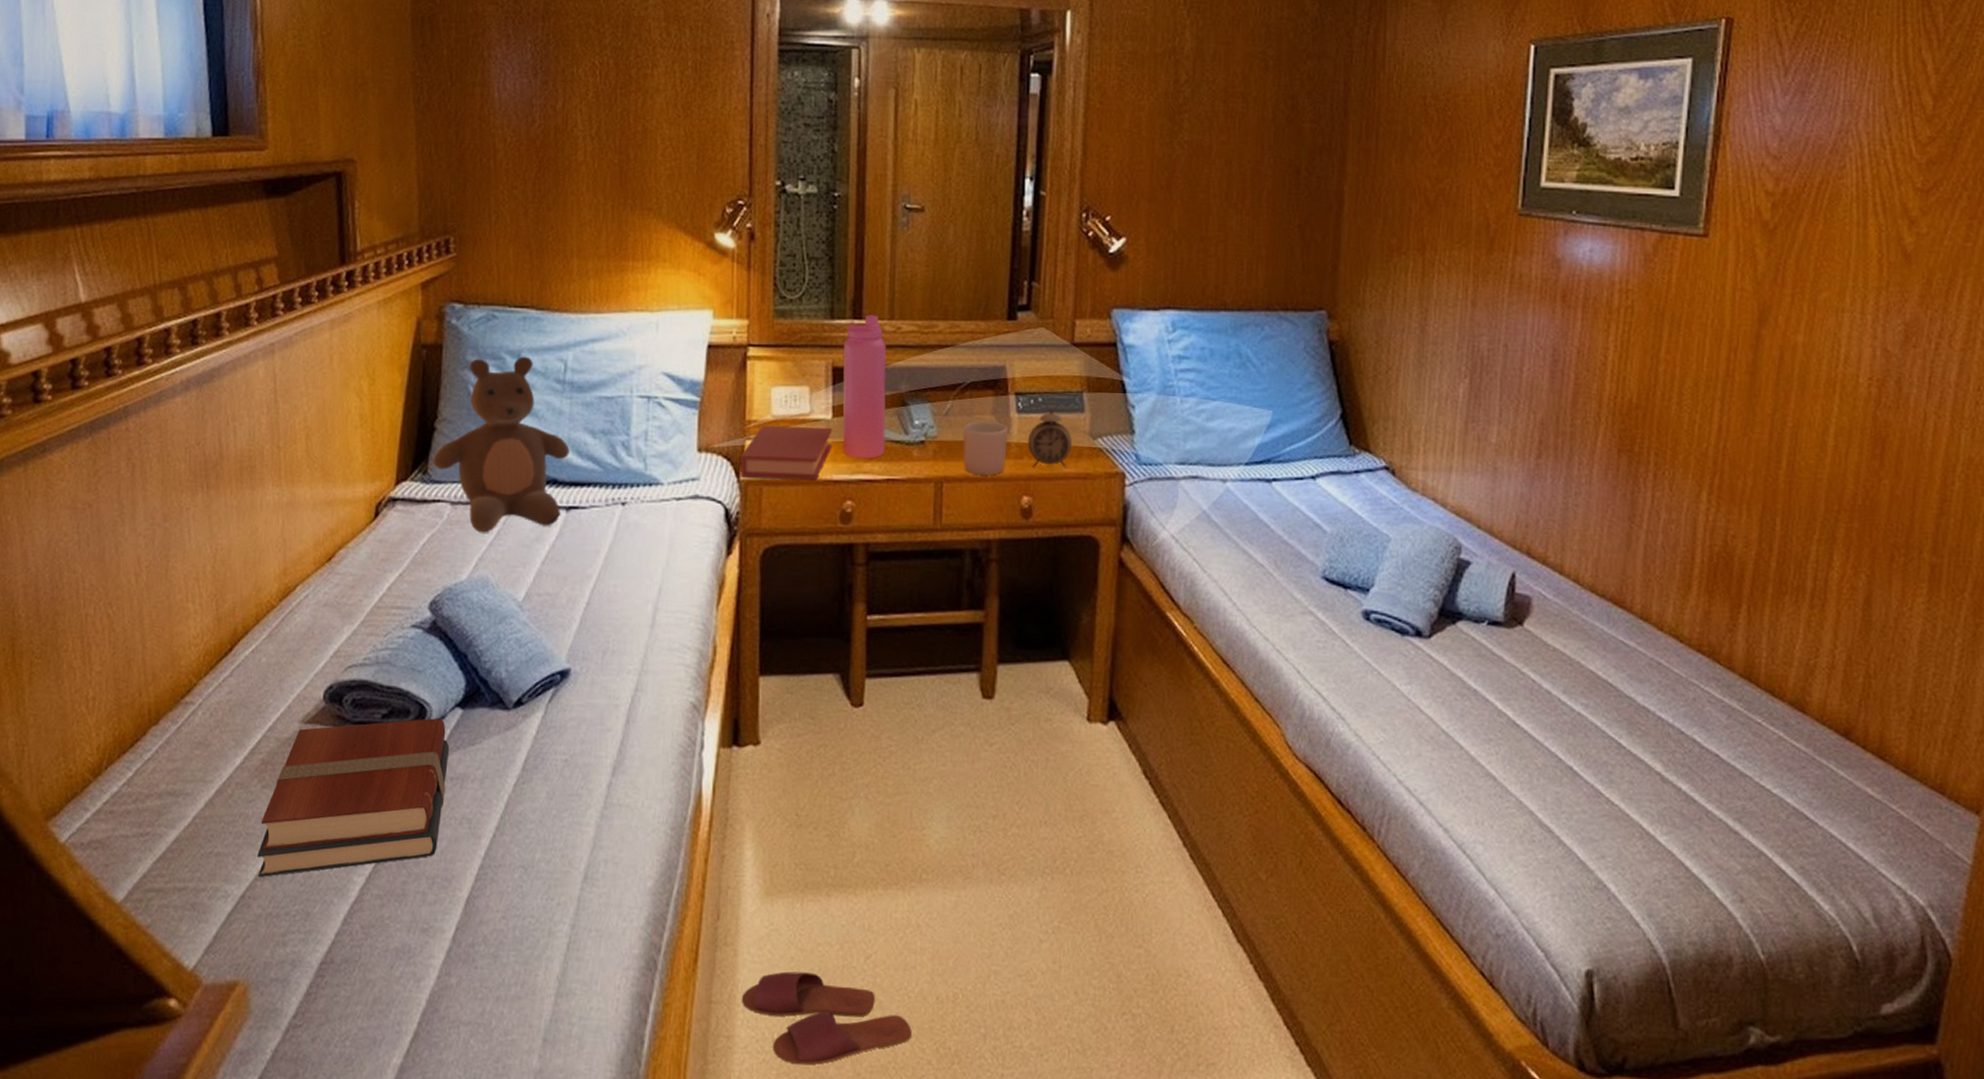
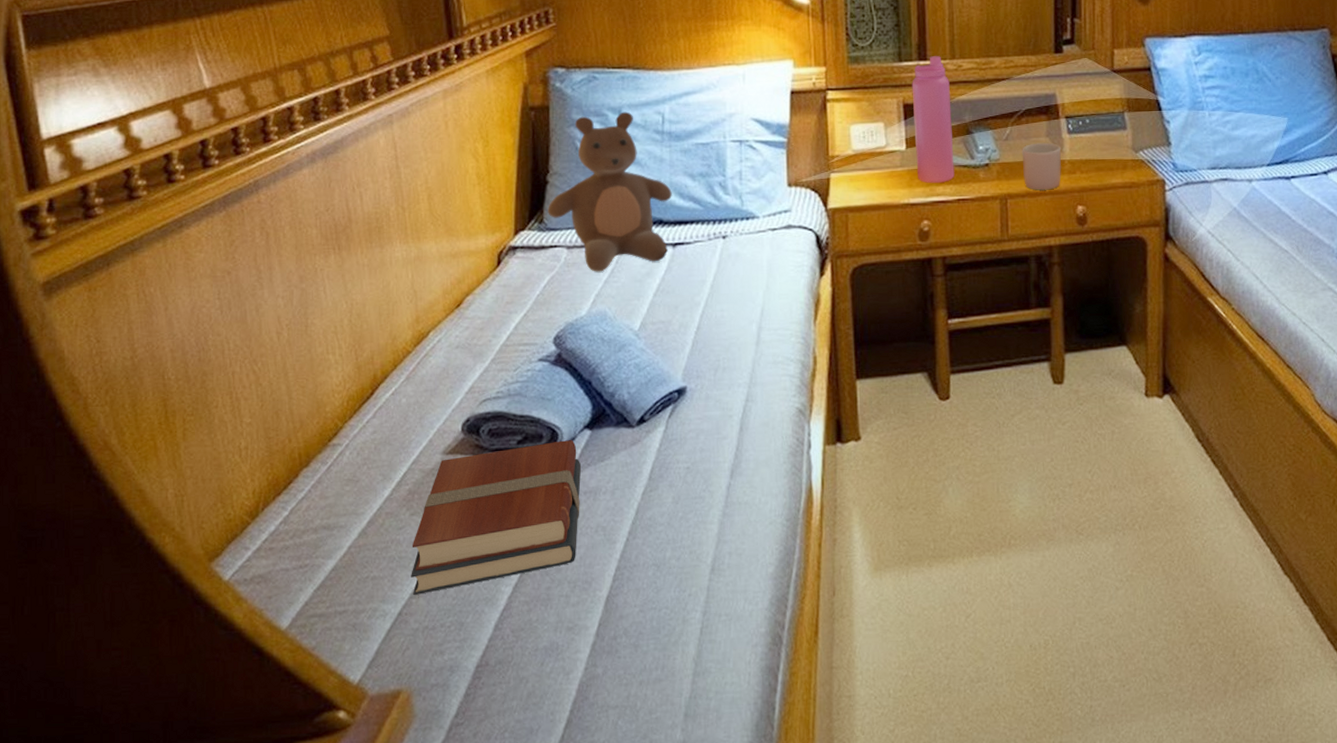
book: present [740,425,833,480] -> none [826,157,908,207]
slippers: present [742,971,912,1065] -> none [860,634,1010,715]
alarm clock: present [1027,401,1072,469] -> none [1078,122,1117,181]

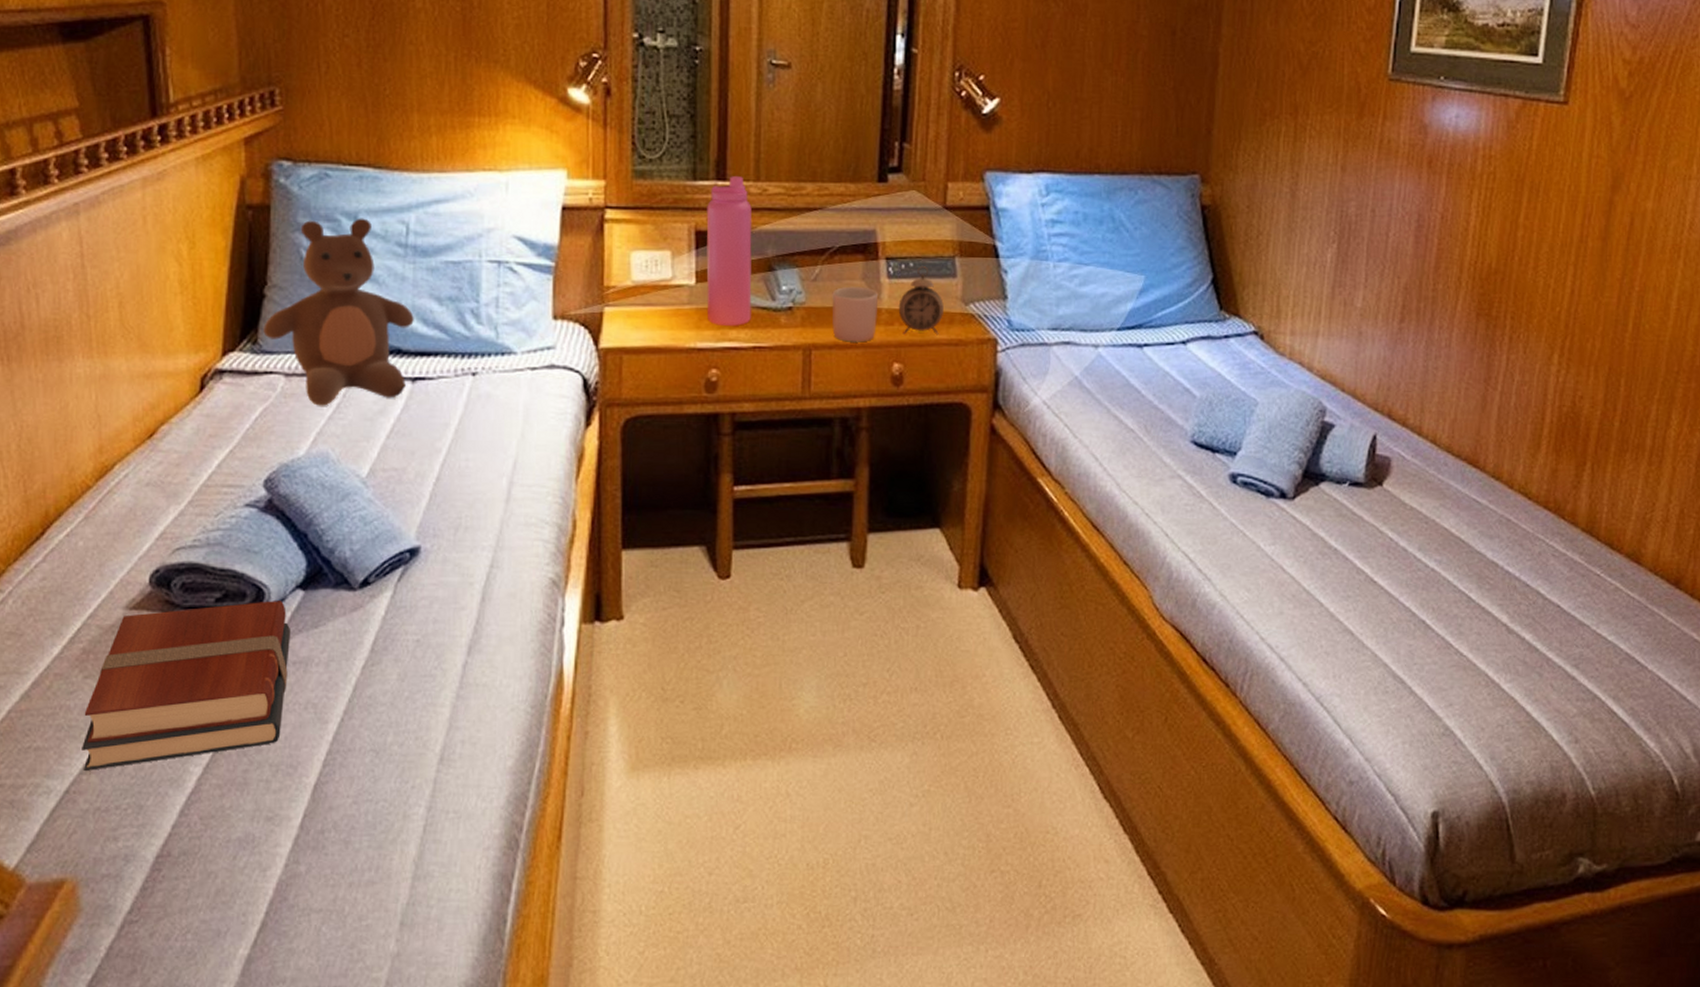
alarm clock: none [1078,122,1117,181] -> present [898,266,944,336]

